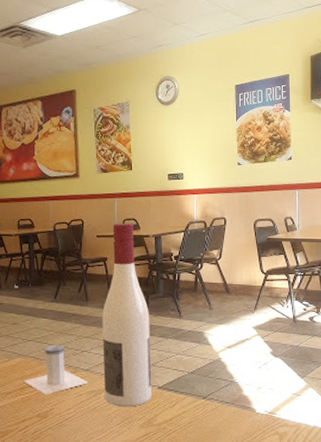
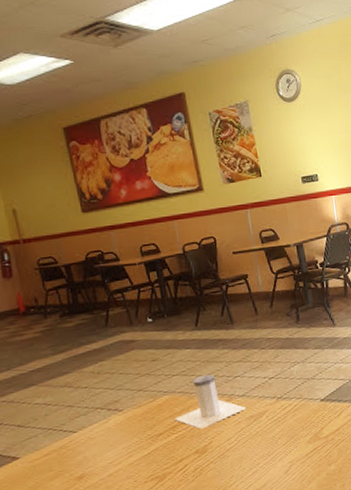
wine bottle: present [102,223,152,407] -> none [249,234,315,427]

